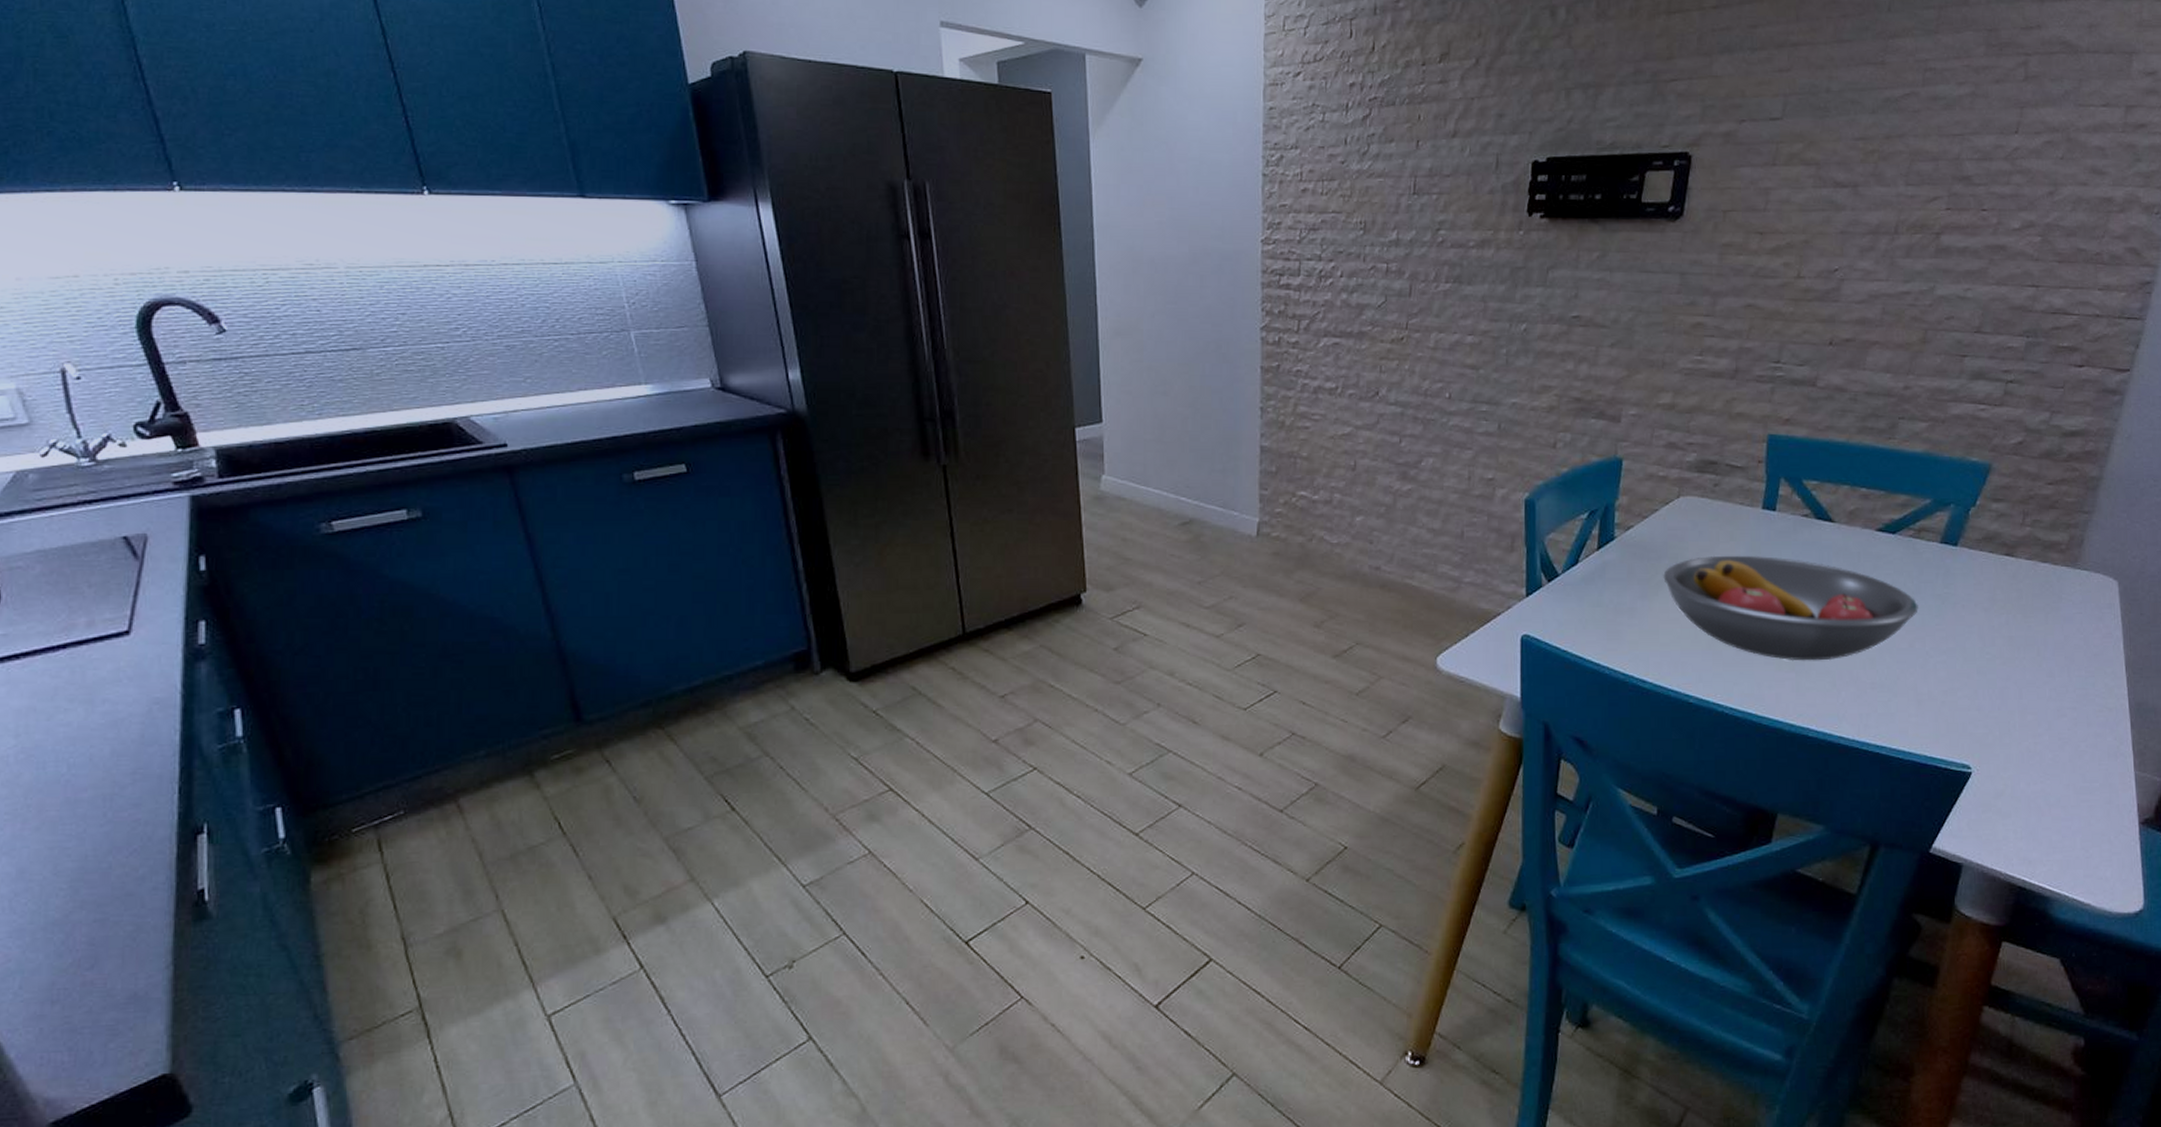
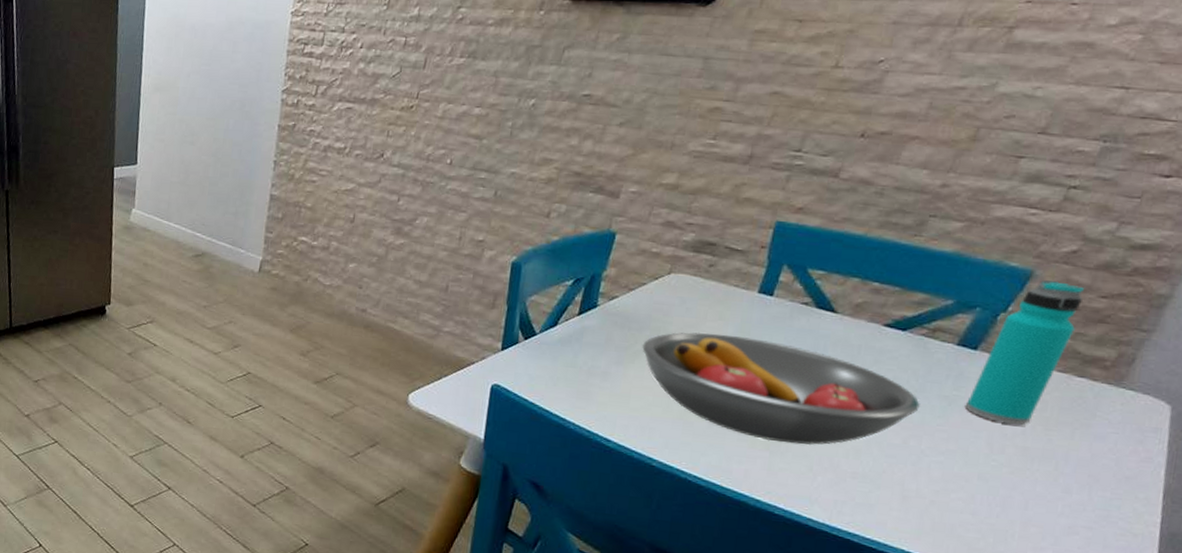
water bottle: none [1956,471,2034,616] -> present [964,279,1084,426]

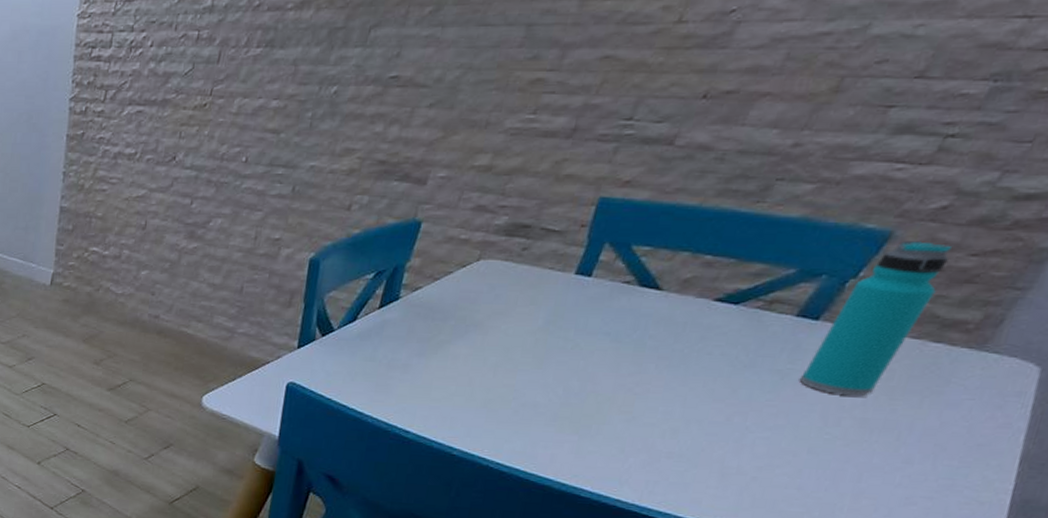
fruit bowl: present [642,332,920,445] -> none [446,318,749,427]

